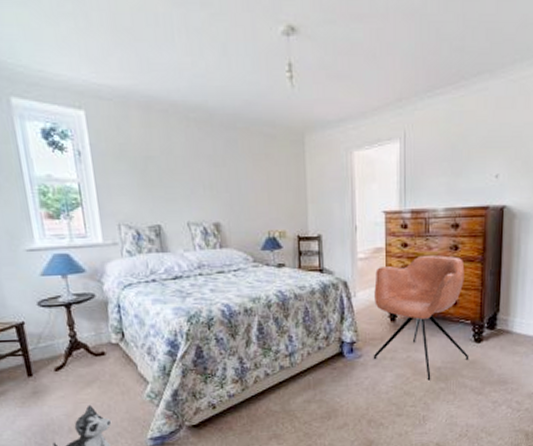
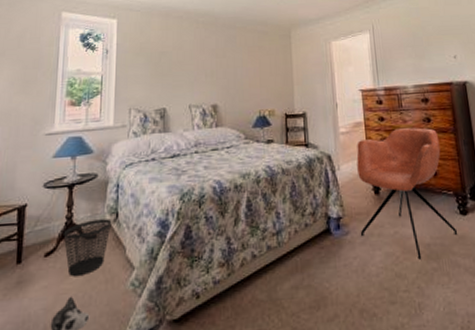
wastebasket: none [69,338,119,388] -> present [63,219,112,276]

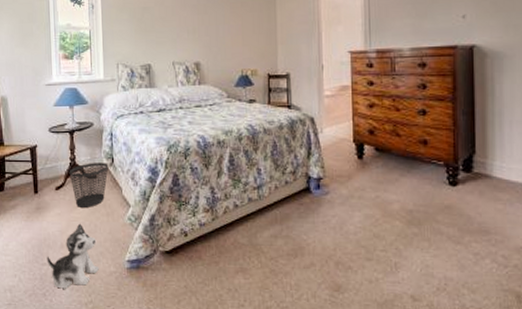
armchair: present [356,127,458,260] -> none [341,93,444,224]

